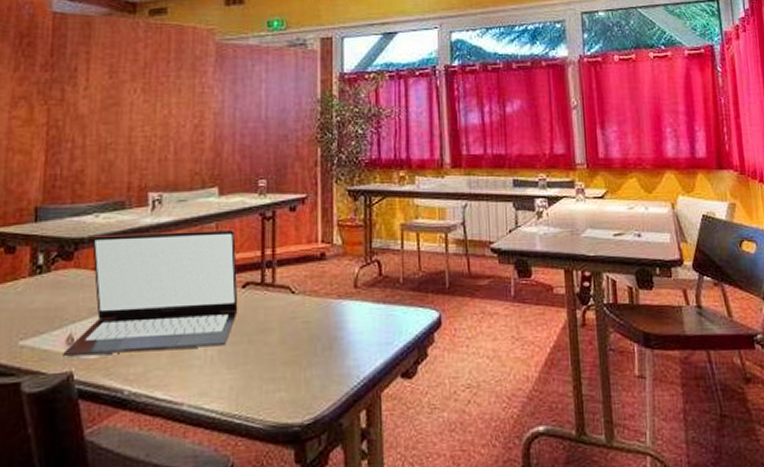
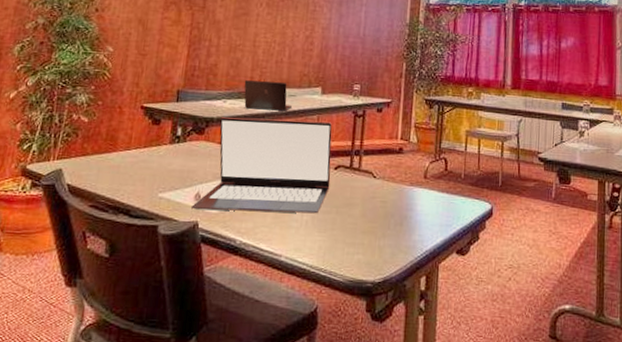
laptop: none [120,186,182,222] -> present [244,80,292,111]

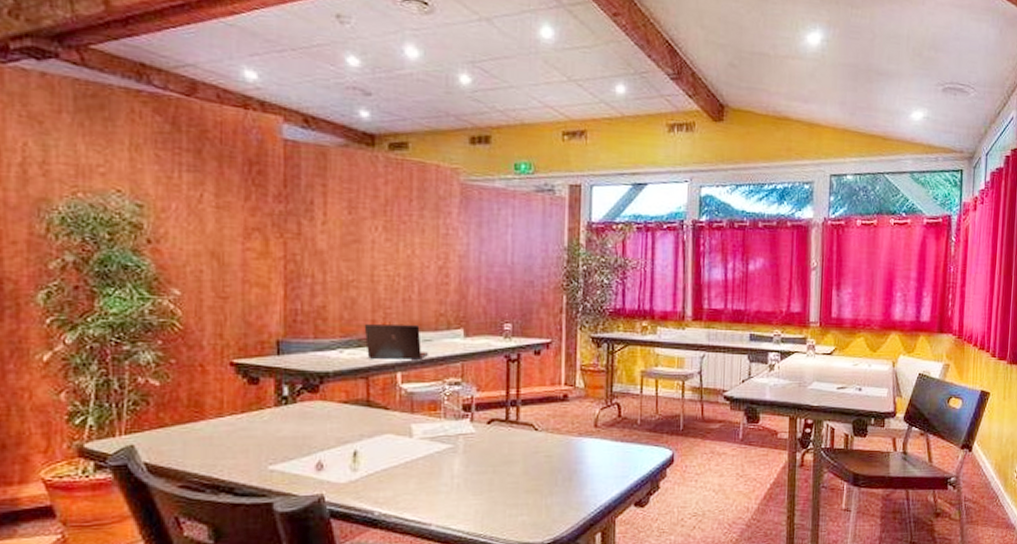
laptop: present [191,117,332,214] -> none [313,369,483,481]

